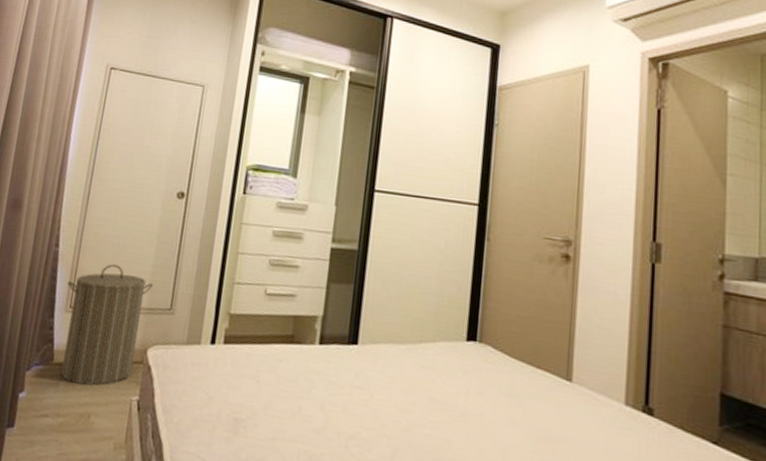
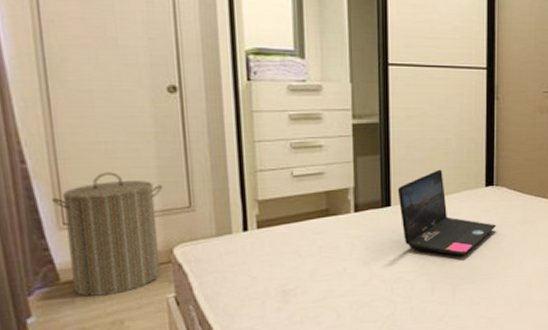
laptop: none [366,311,475,423] -> present [397,169,496,256]

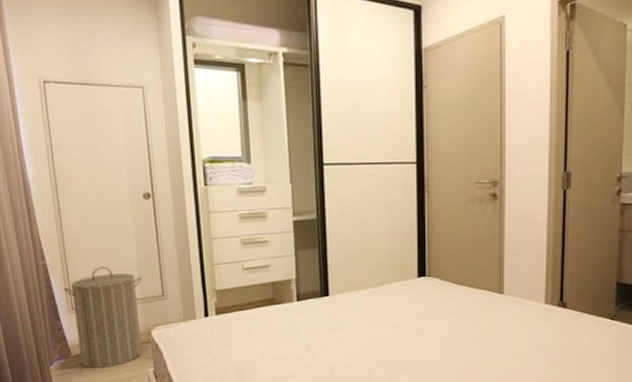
laptop: present [397,169,496,256] -> none [334,261,429,344]

